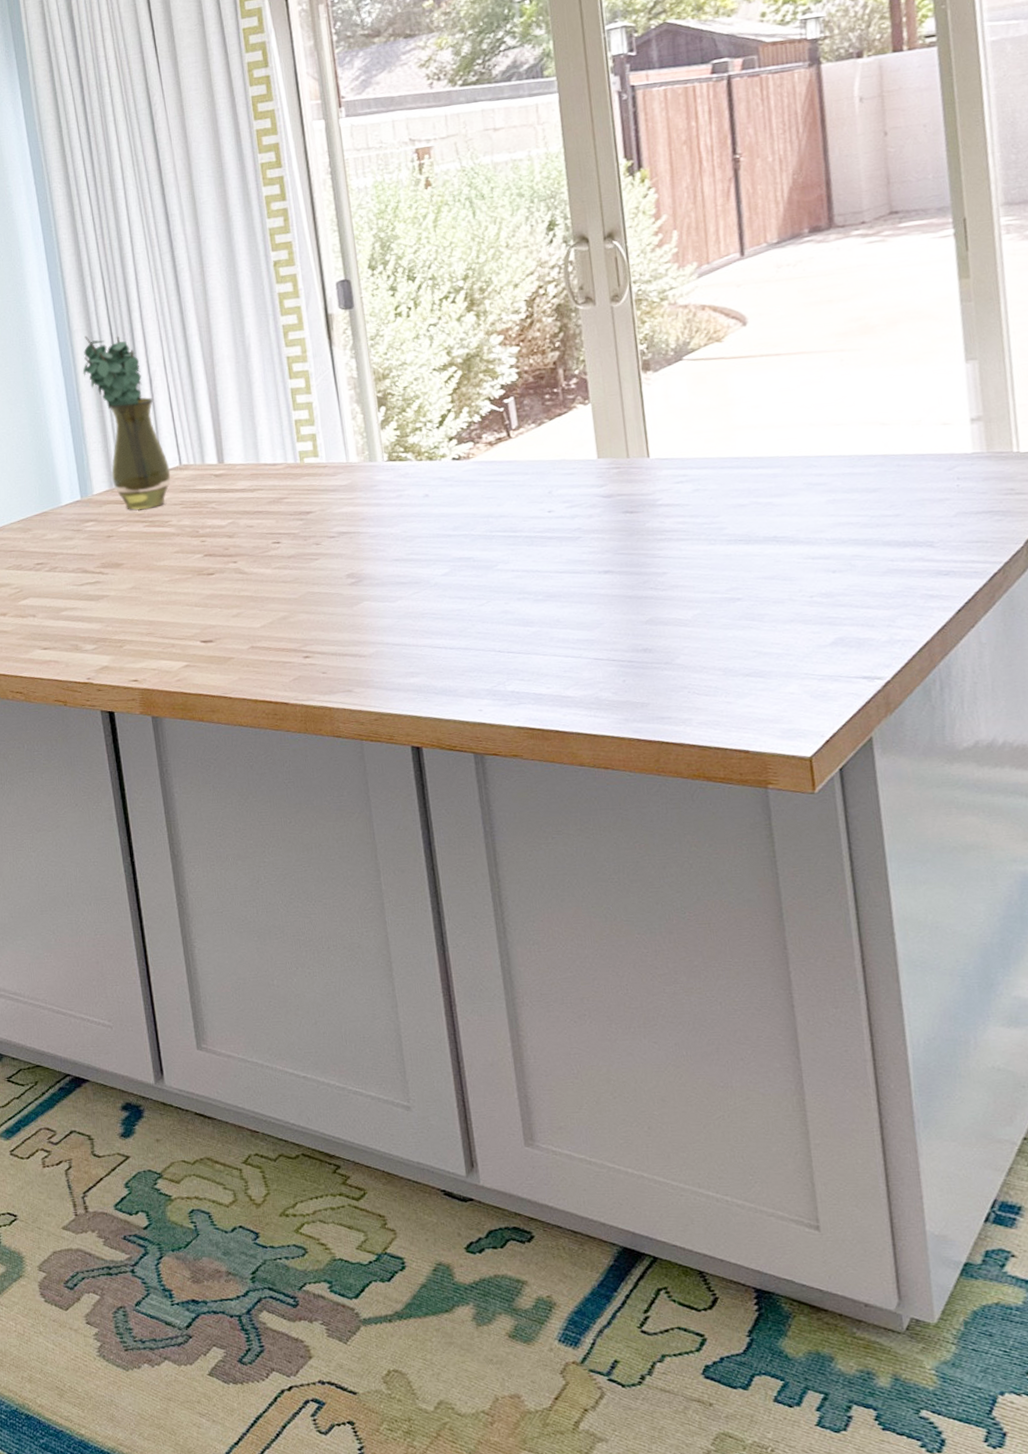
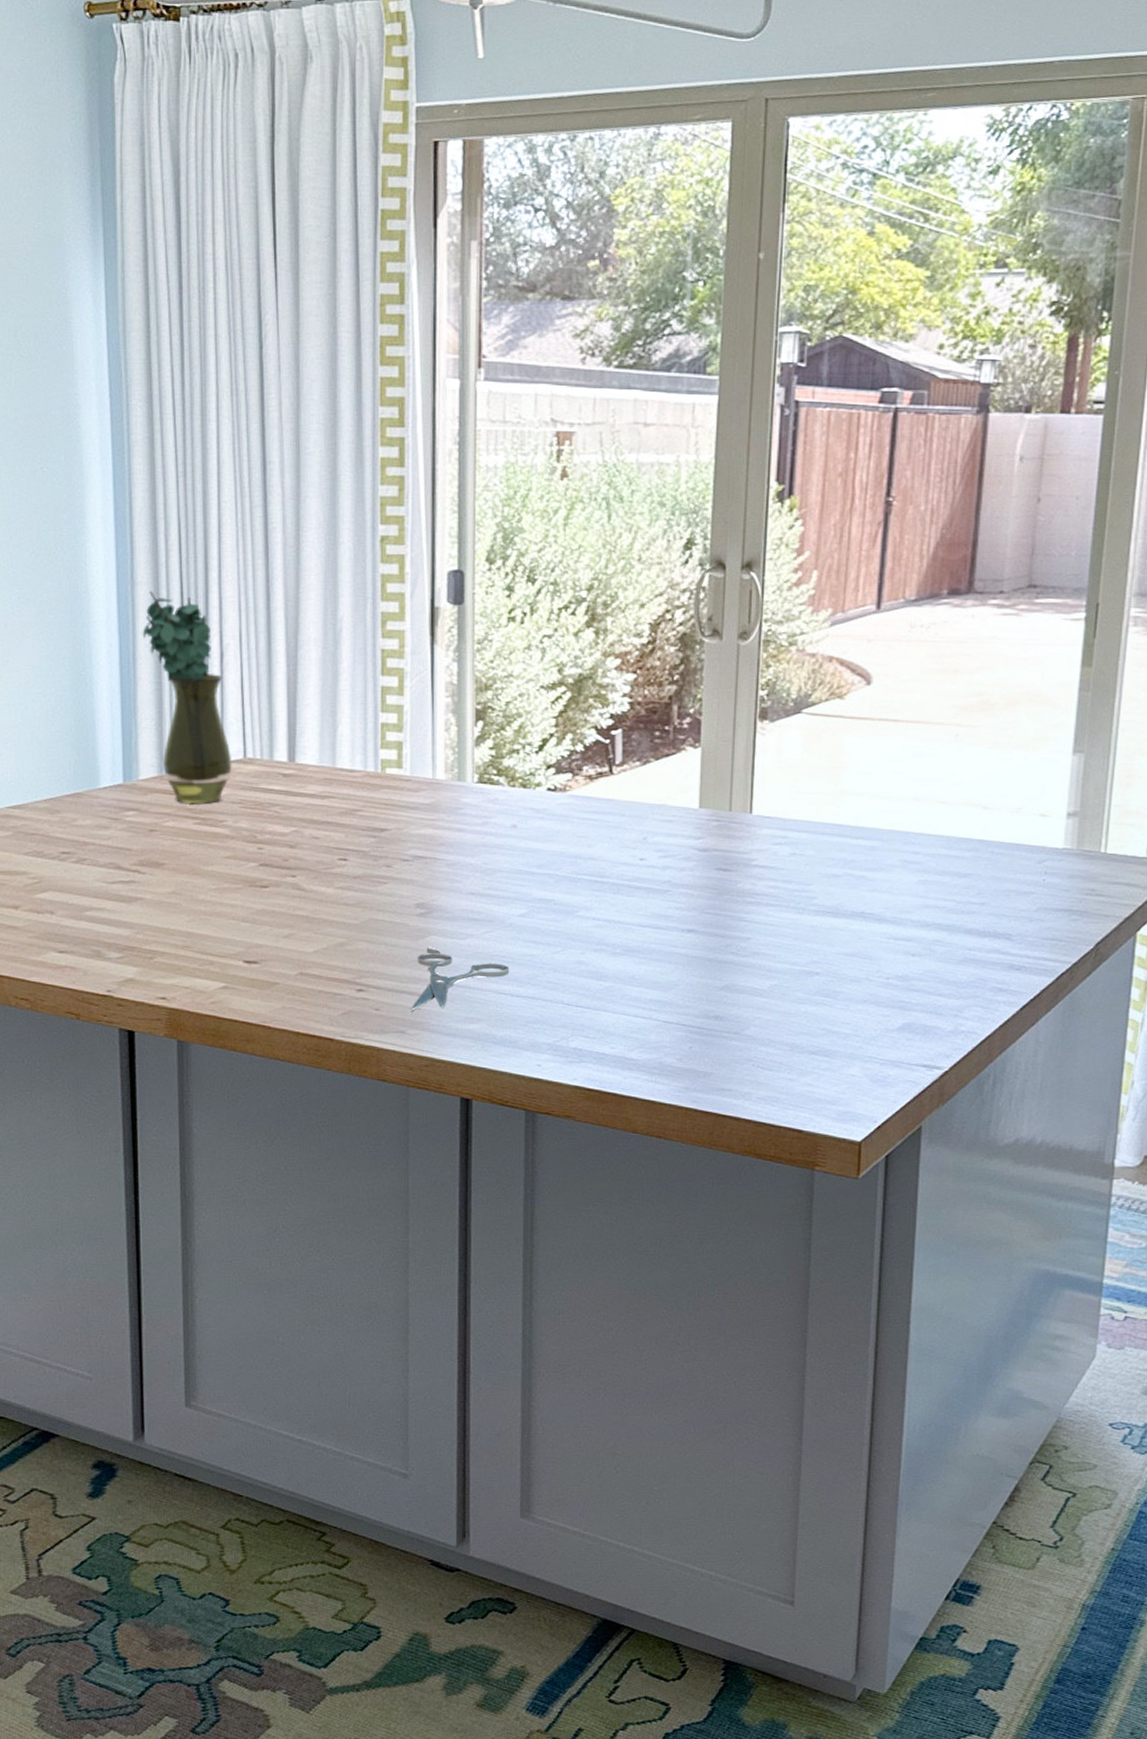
scissors: none [354,612,441,673] -> present [411,948,510,1012]

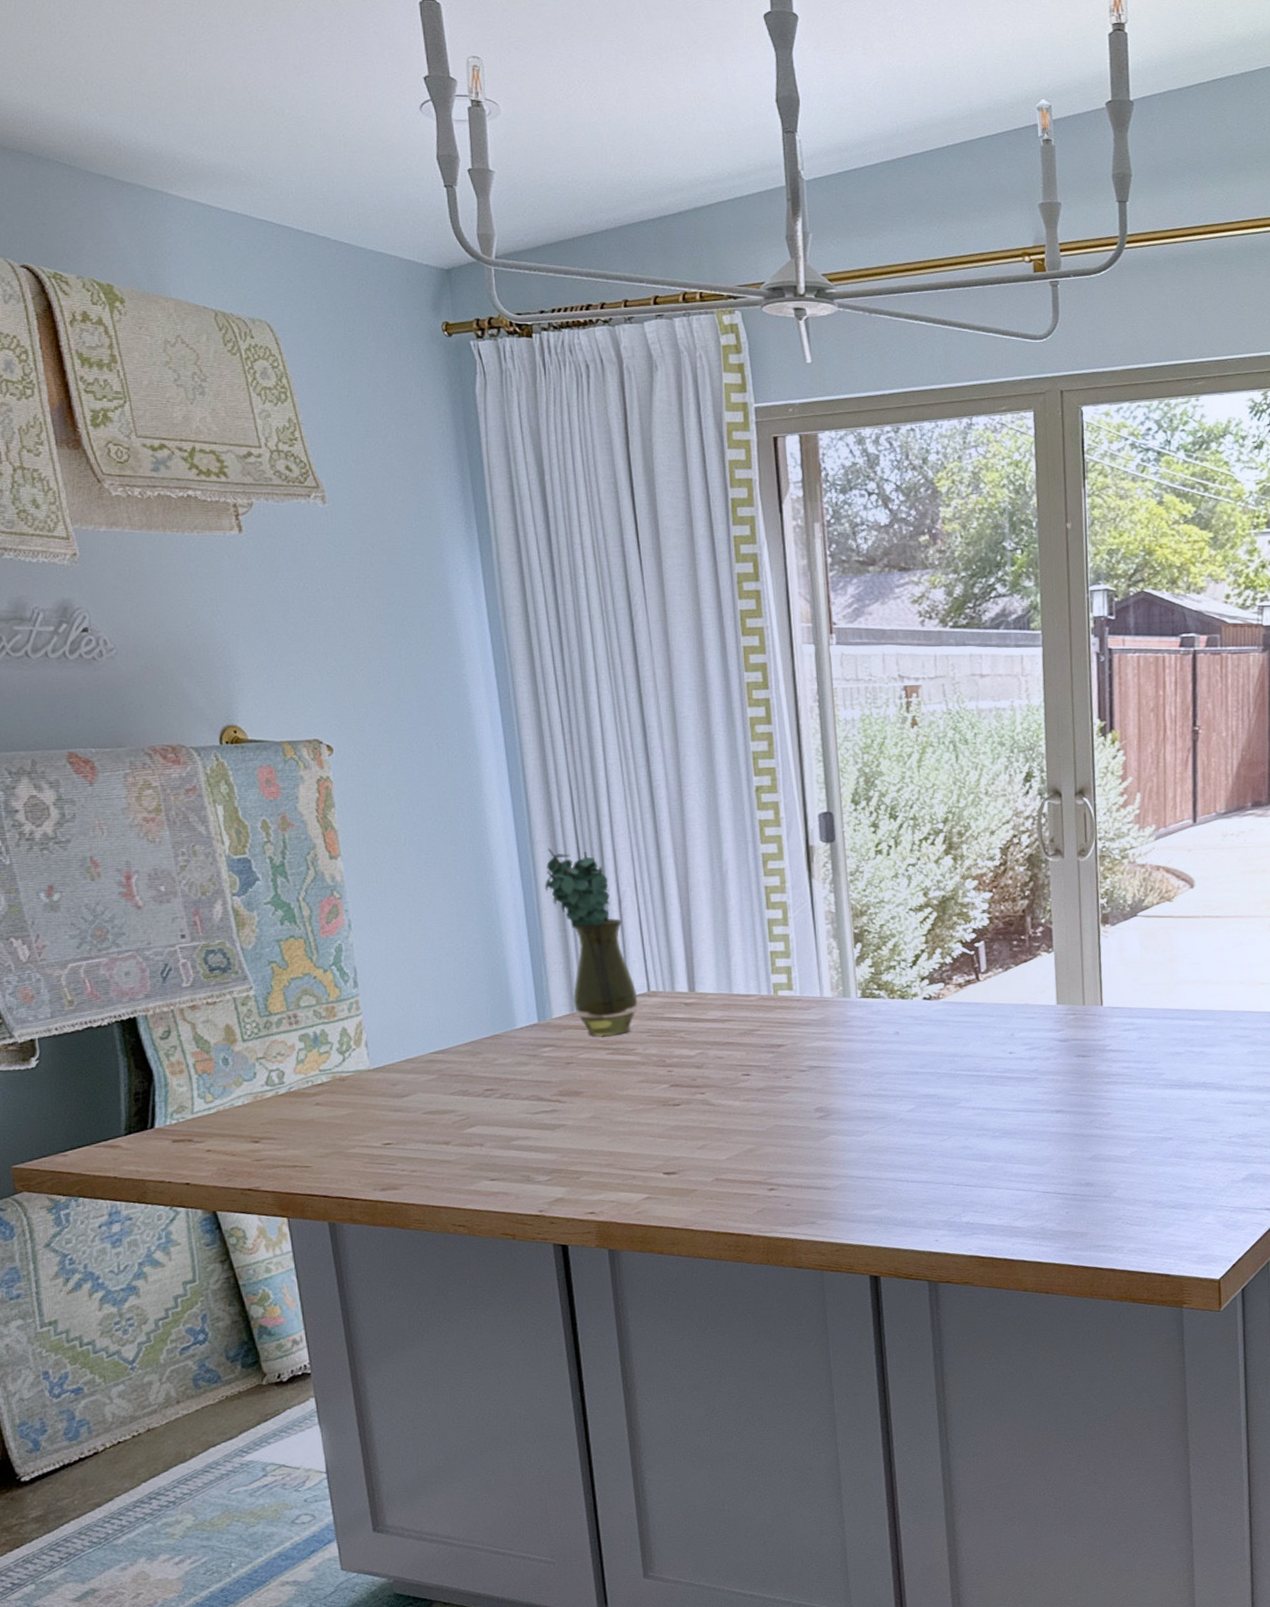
scissors: present [411,948,510,1012] -> none [818,1146,904,1205]

